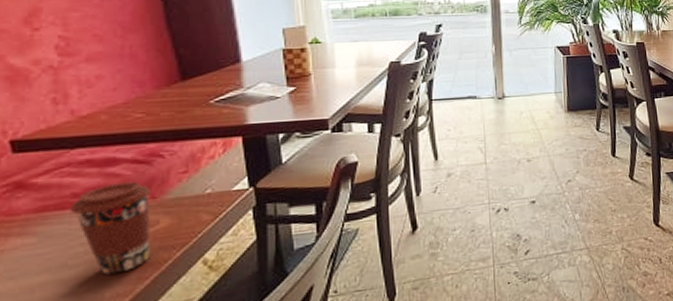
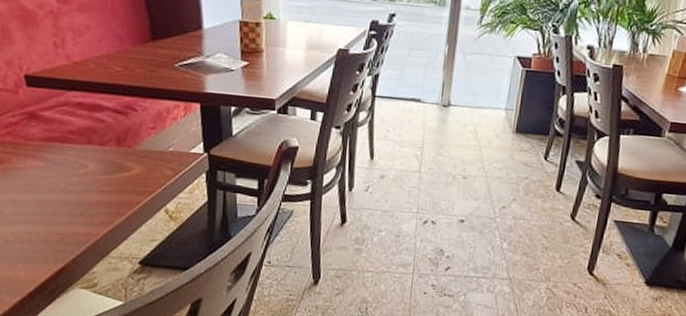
coffee cup: present [69,181,151,275] -> none [67,127,127,206]

